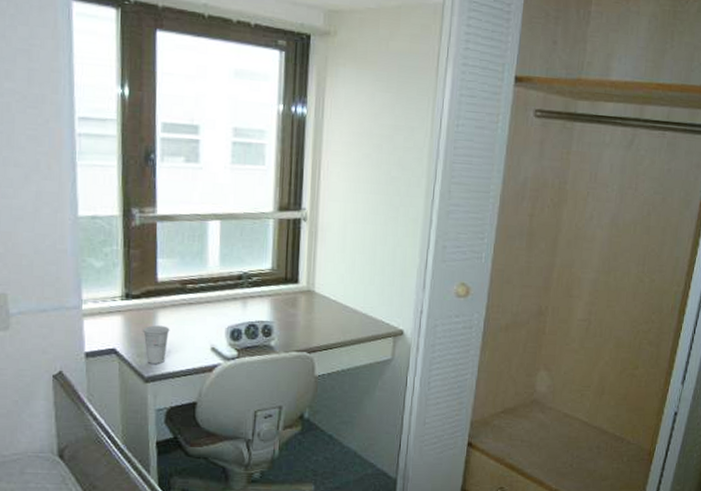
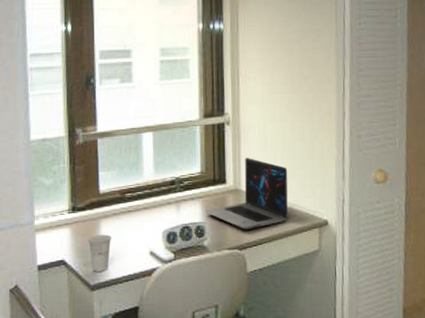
laptop: none [274,257,366,333] -> present [205,157,288,229]

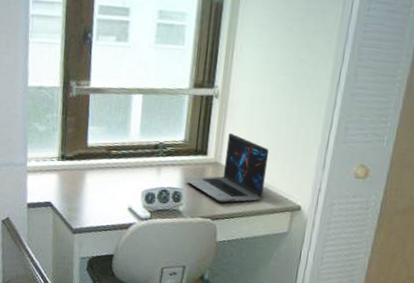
cup: present [87,234,112,272] -> none [73,184,96,218]

